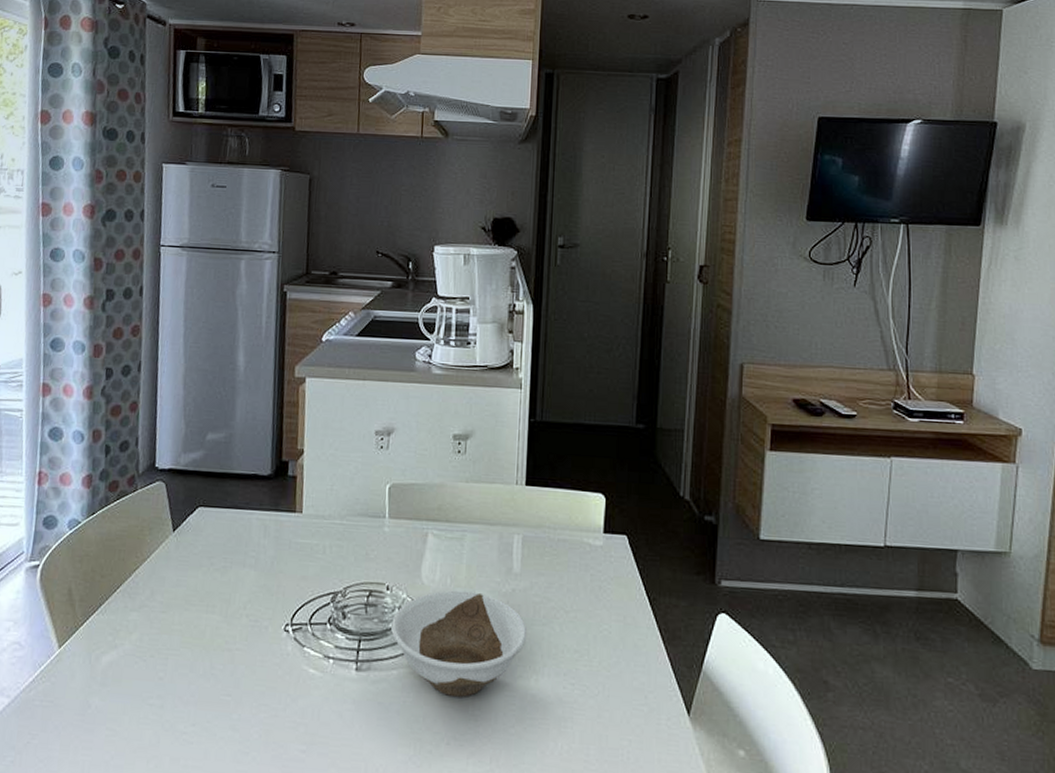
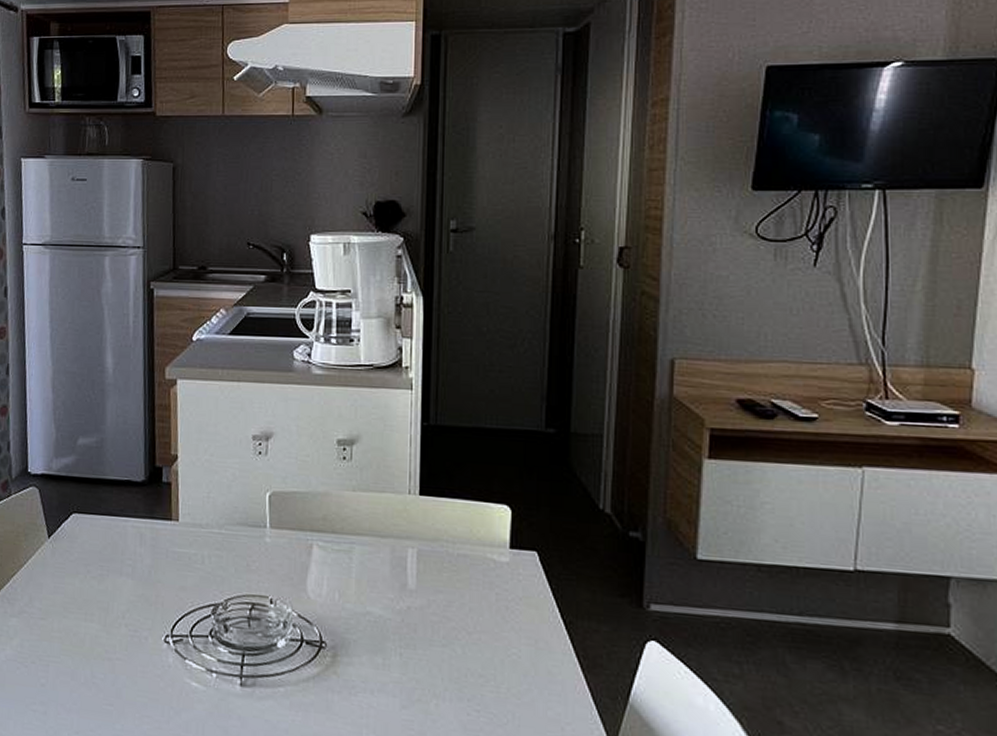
bowl: present [391,590,528,697] -> none [276,605,426,719]

